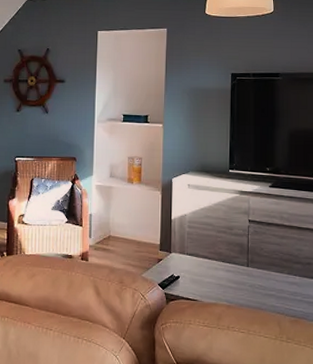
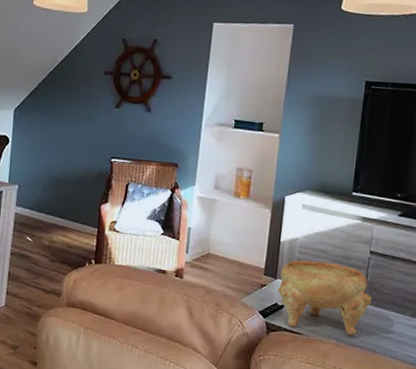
decorative bowl: none [173,233,254,297] -> present [278,260,372,336]

